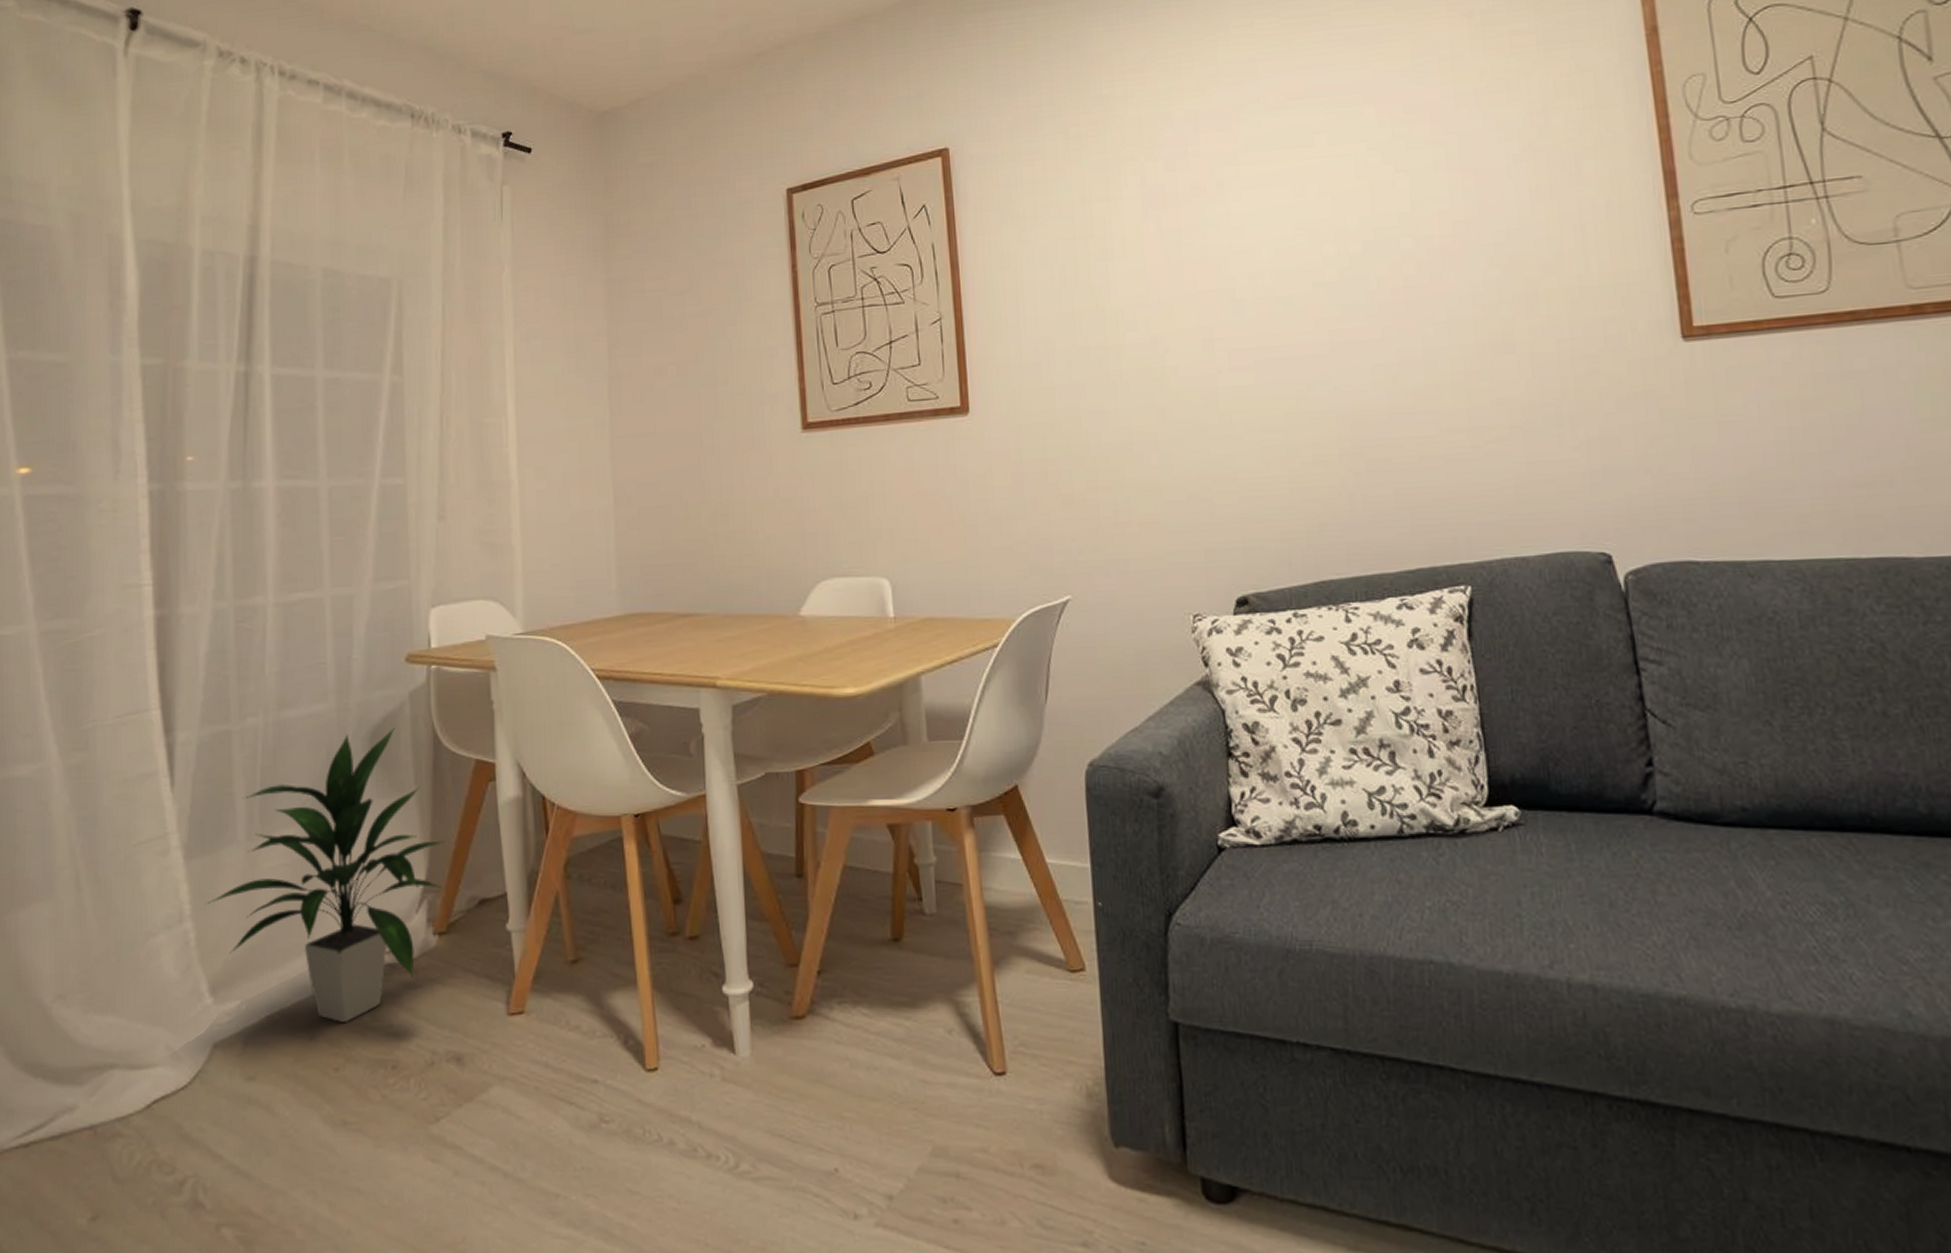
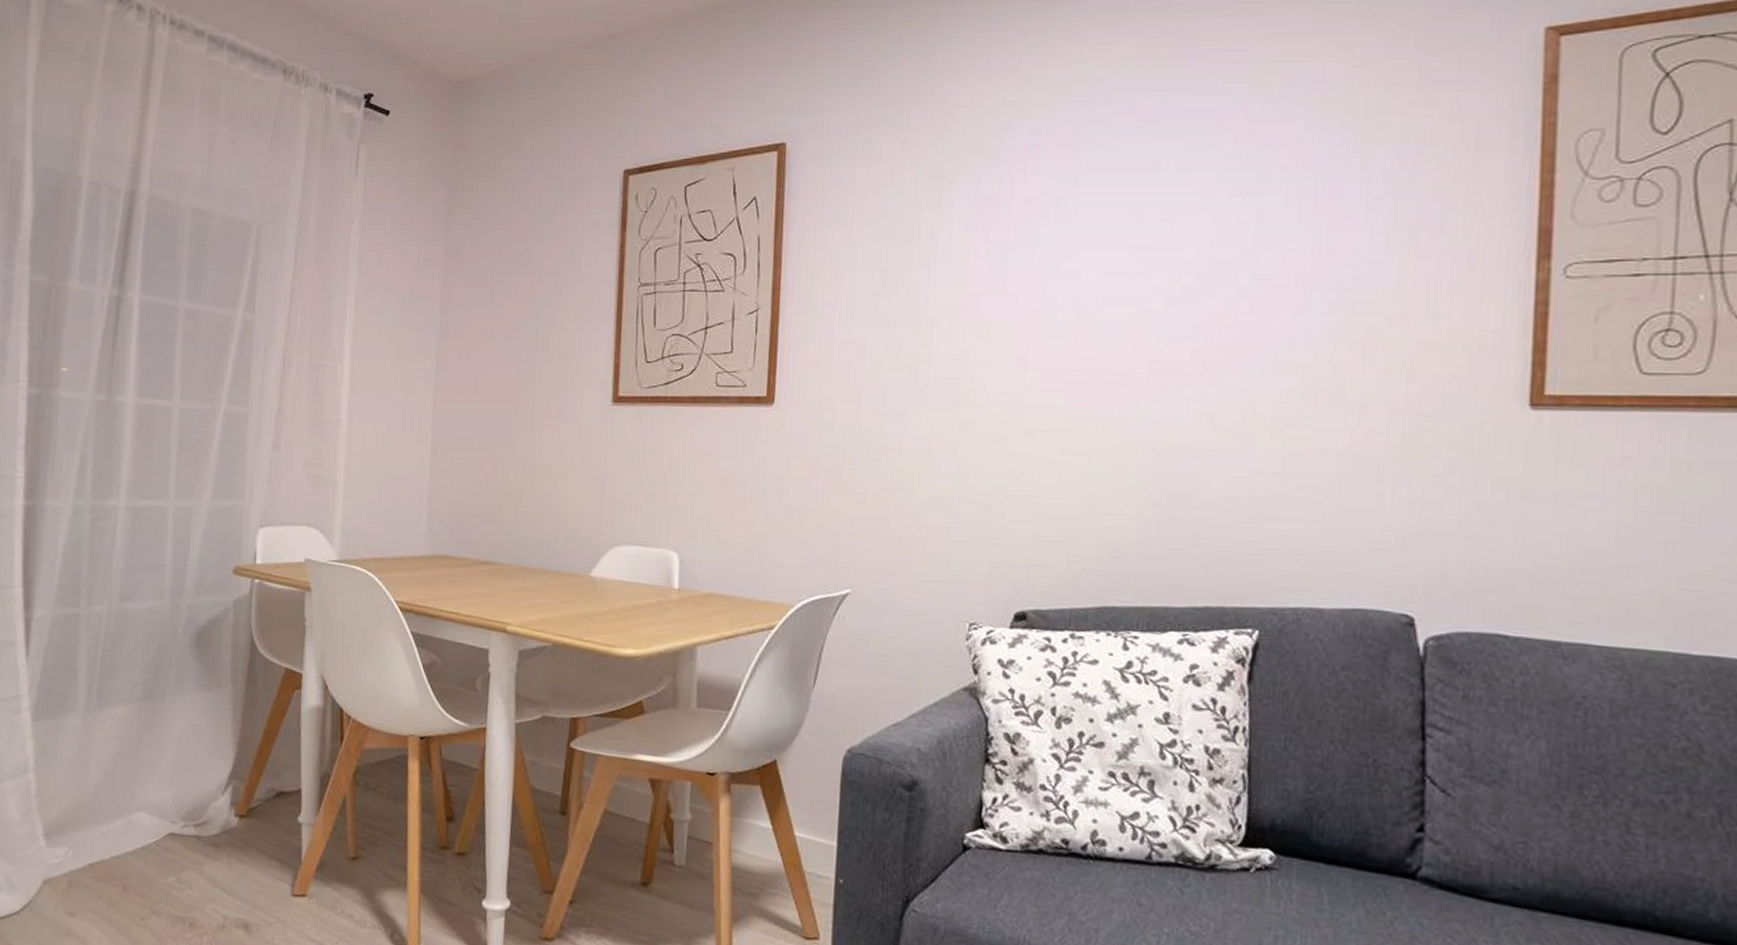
indoor plant: present [205,727,446,1022] -> none [46,629,253,880]

